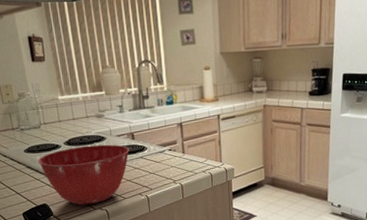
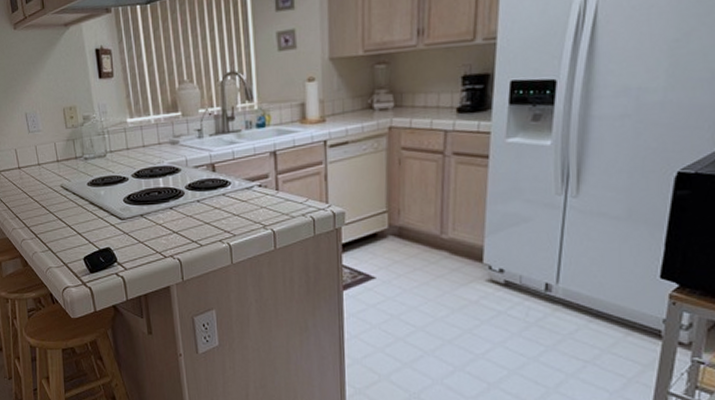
mixing bowl: present [37,144,129,205] -> none [102,177,209,252]

